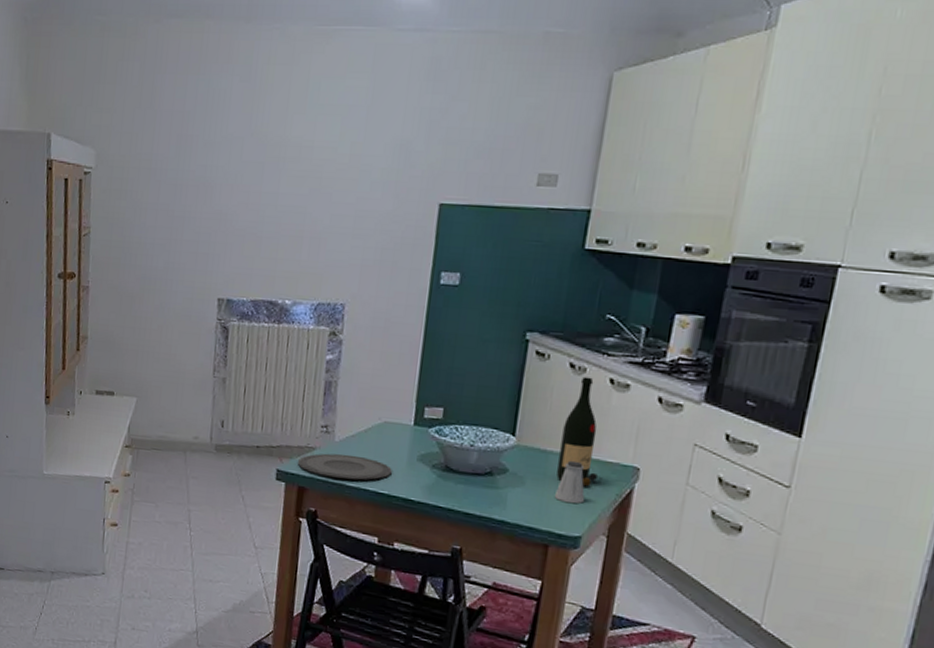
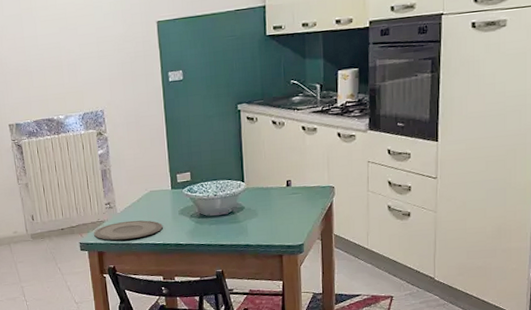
saltshaker: present [554,460,585,504] -> none [279,190,301,222]
wine bottle: present [556,376,602,487] -> none [276,128,310,208]

